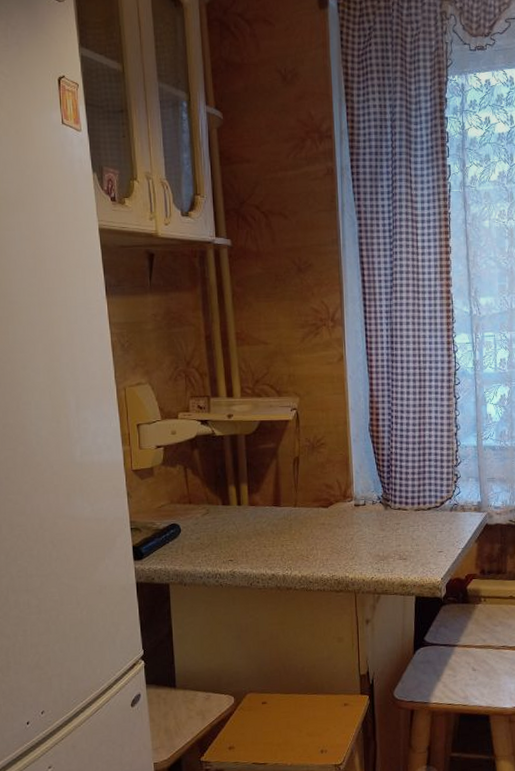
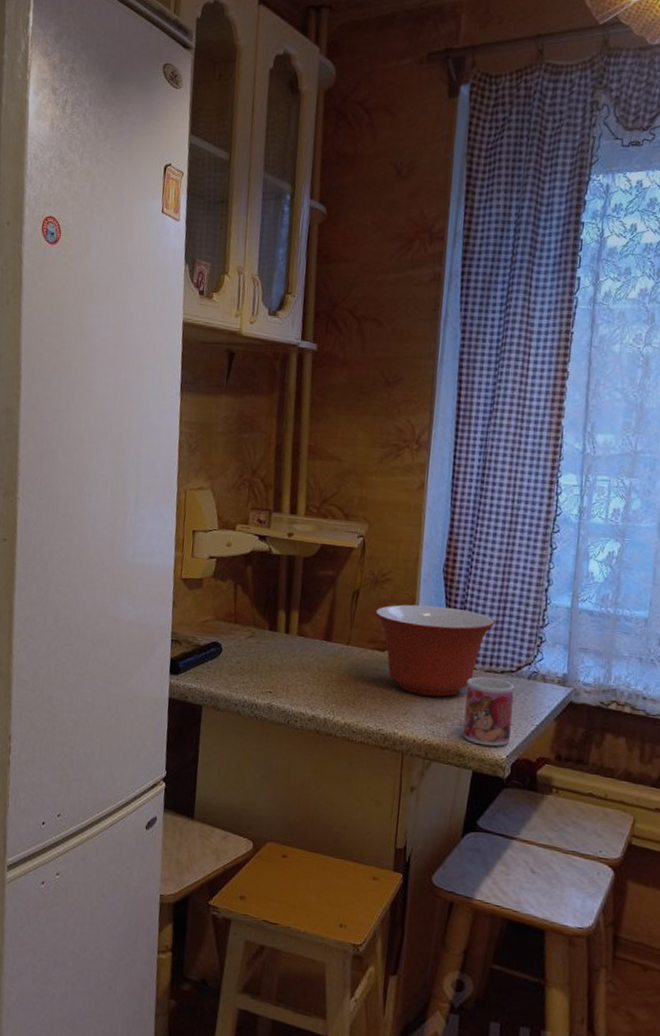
mixing bowl: none [316,460,418,540] -> present [375,604,495,697]
mug: none [401,515,443,573] -> present [463,677,515,747]

